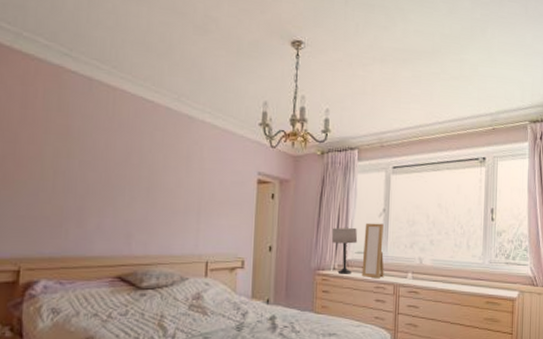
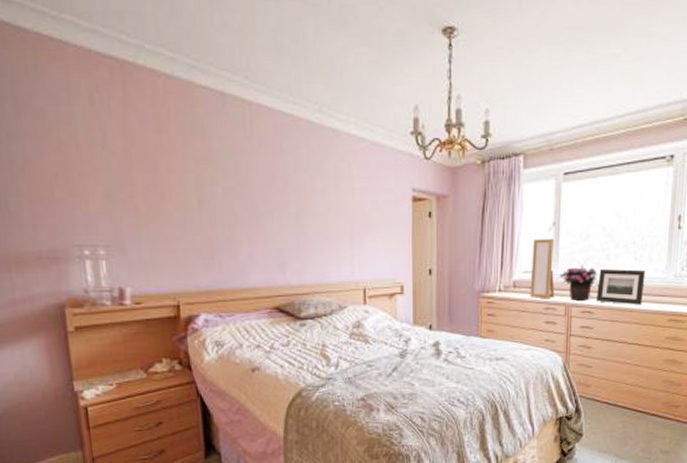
table lamp: present [332,227,358,274] -> none [497,244,525,296]
potted flower: none [389,248,423,281] -> present [559,264,598,301]
picture frame: none [422,252,465,288] -> present [597,268,646,305]

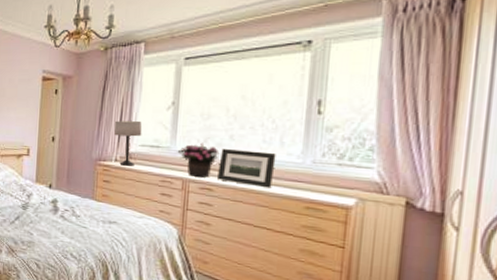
table lamp: none [497,244,525,296] -> present [114,120,142,166]
mirror: present [530,238,555,299] -> none [145,116,172,173]

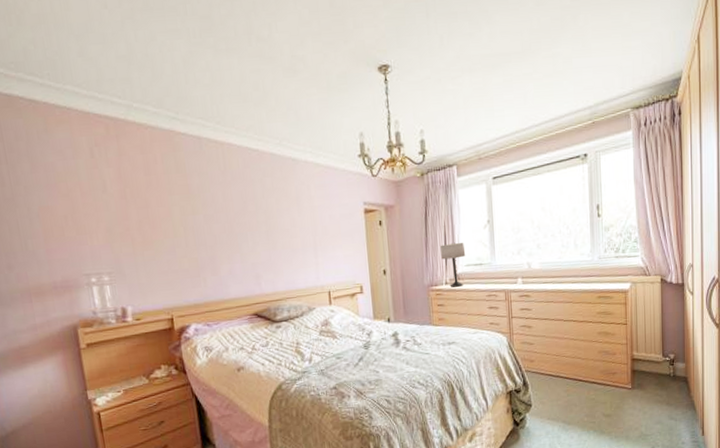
potted flower: present [177,142,220,178] -> none [497,254,531,287]
picture frame: present [218,148,276,189] -> none [531,255,573,287]

